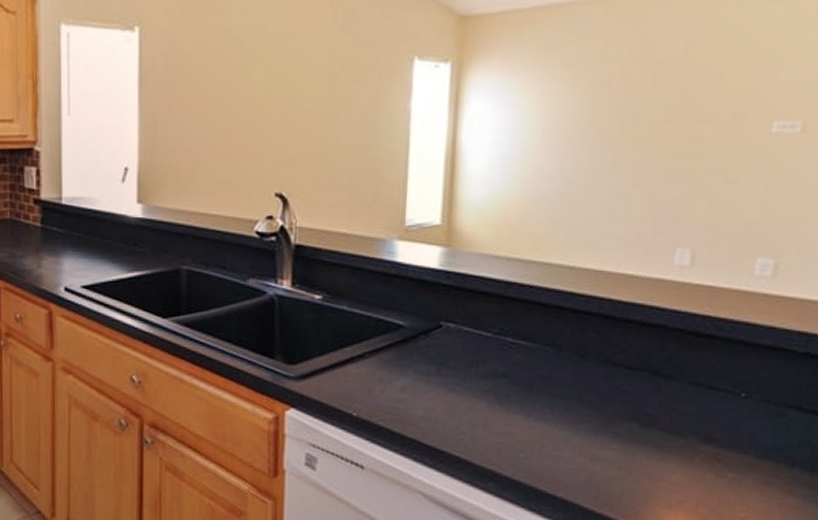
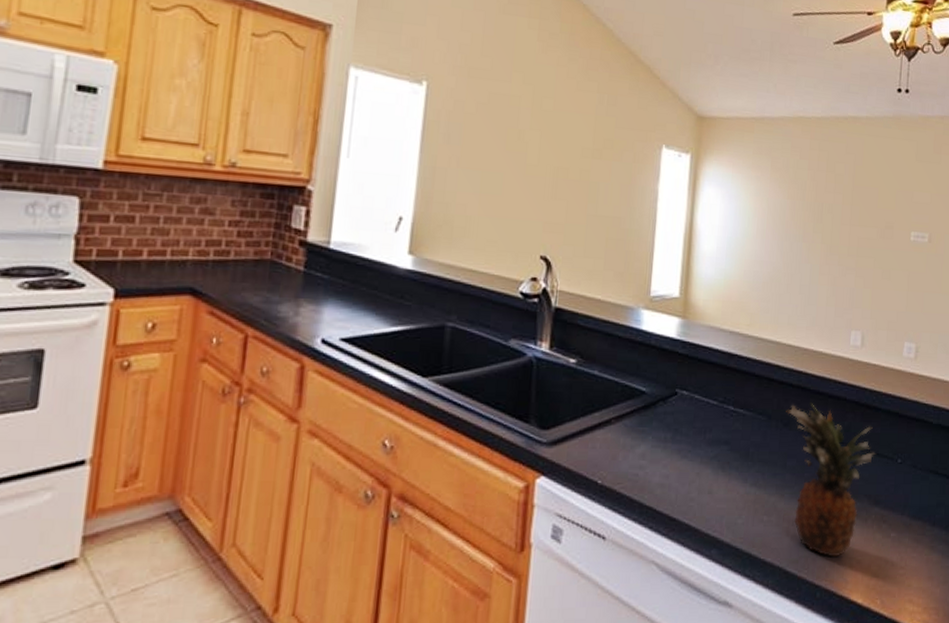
fruit: none [582,332,708,496] -> present [786,402,875,558]

